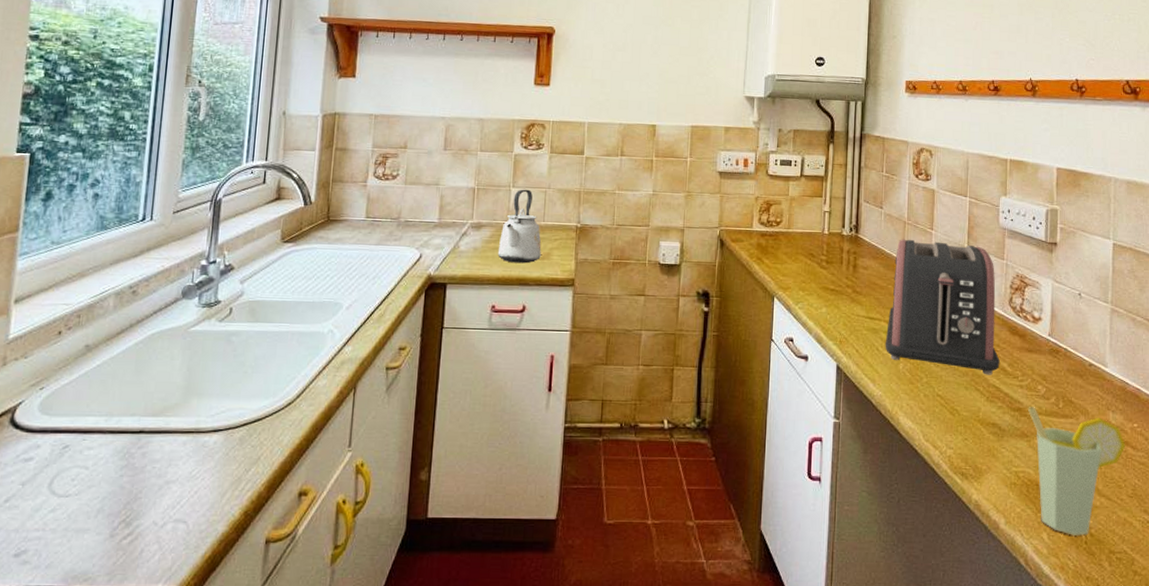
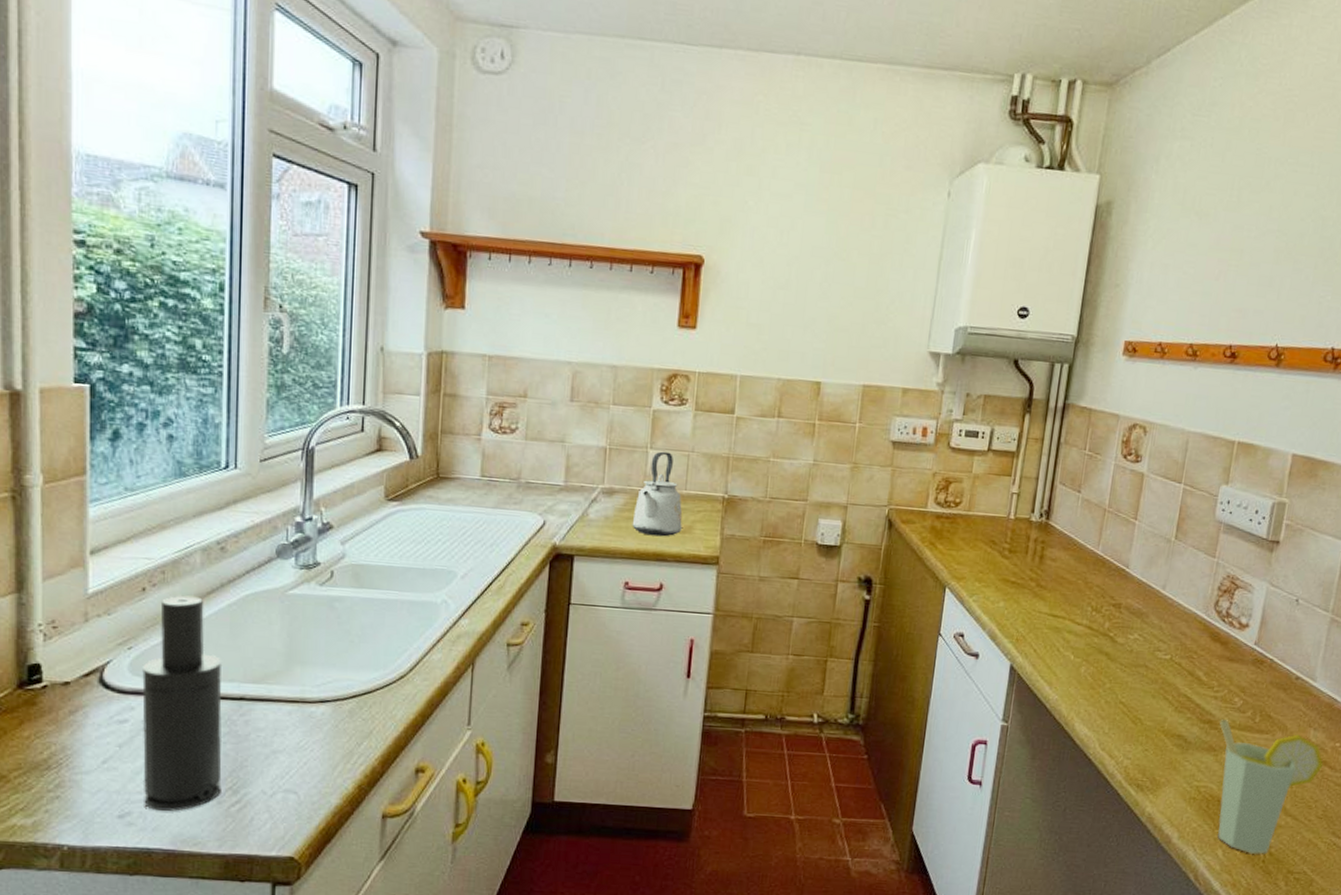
soap dispenser: none [40,336,126,548] -> present [142,595,223,812]
toaster: present [885,239,1000,375] -> none [1066,528,1203,684]

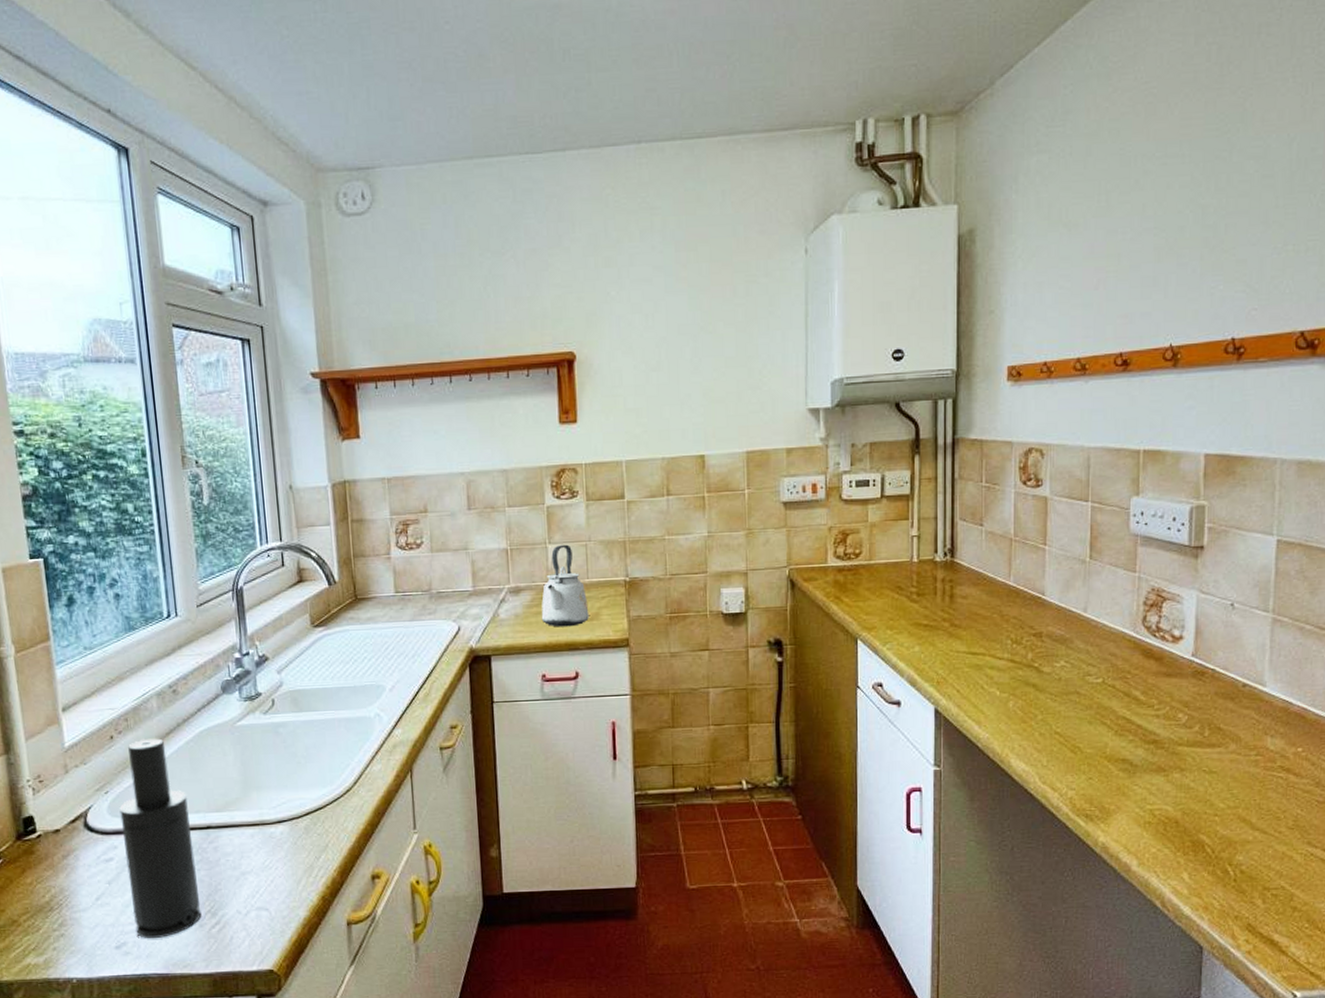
cup: present [1217,719,1323,854] -> none [1166,738,1287,874]

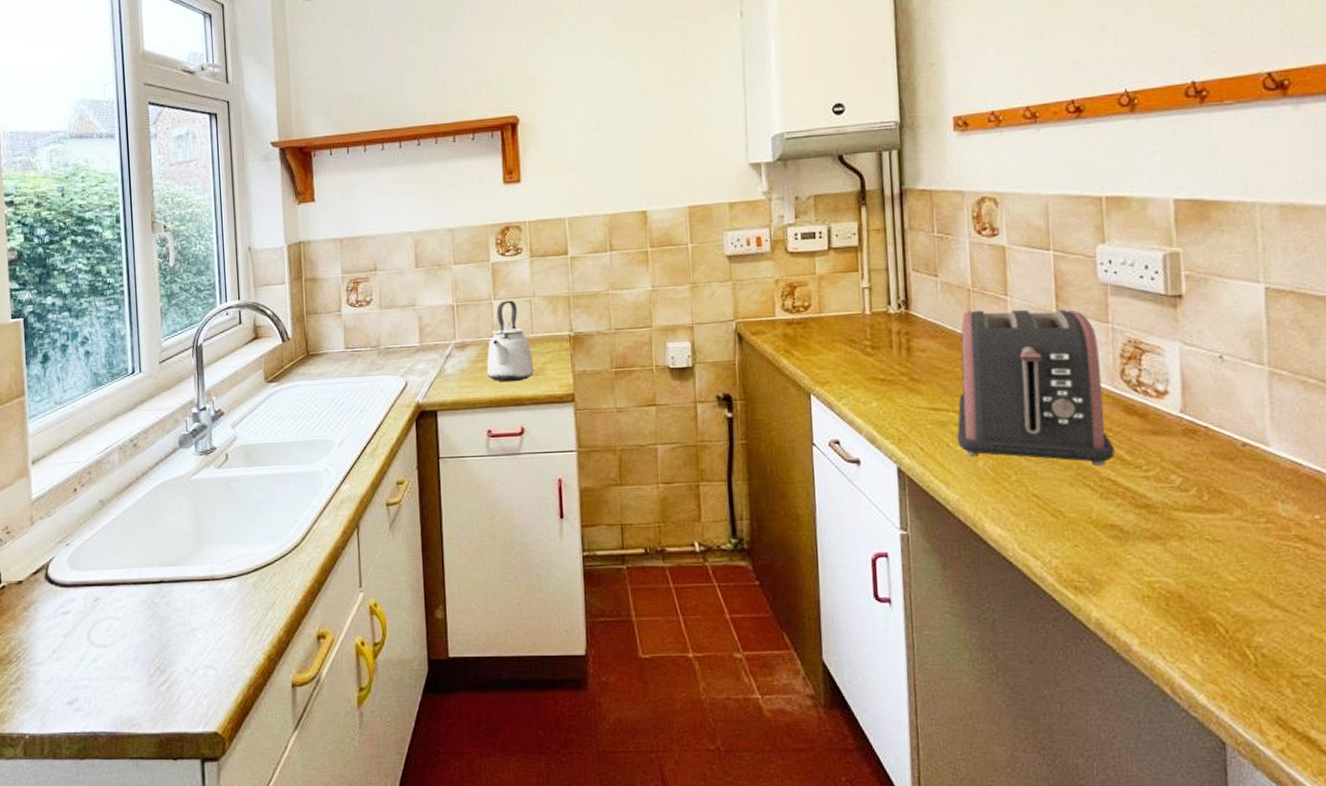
soap dispenser: present [119,738,202,939] -> none [79,491,151,696]
toaster: none [991,558,1131,707] -> present [957,309,1115,467]

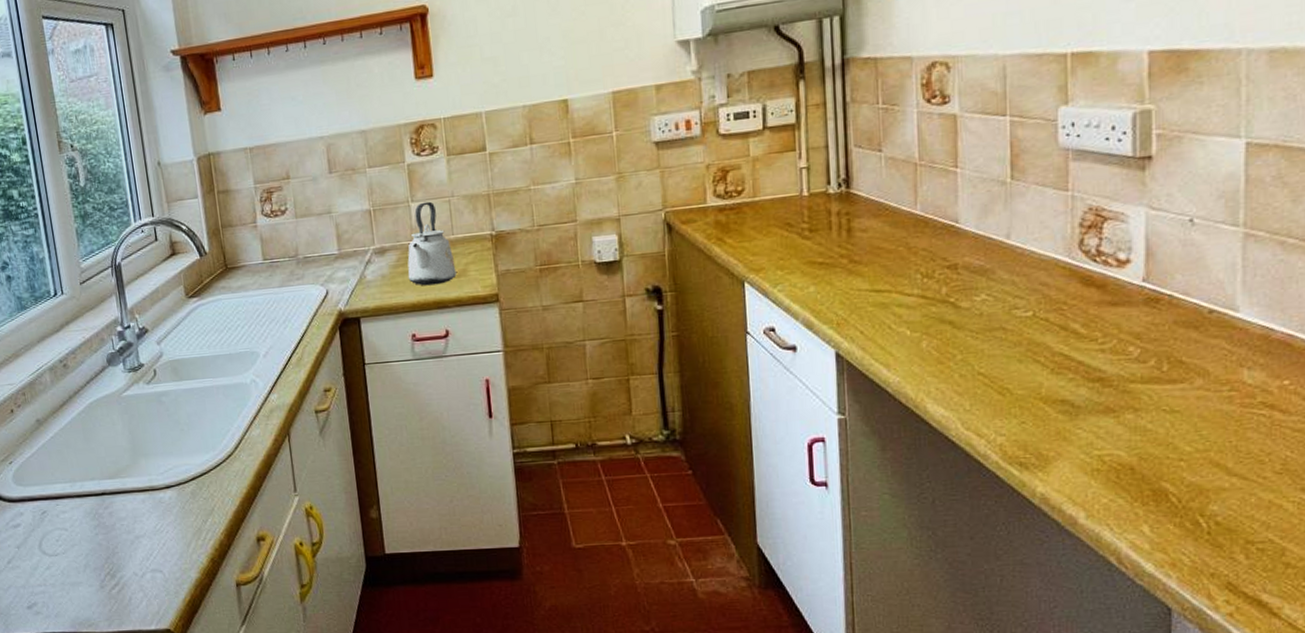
toaster: present [957,309,1115,467] -> none [899,178,1069,342]

